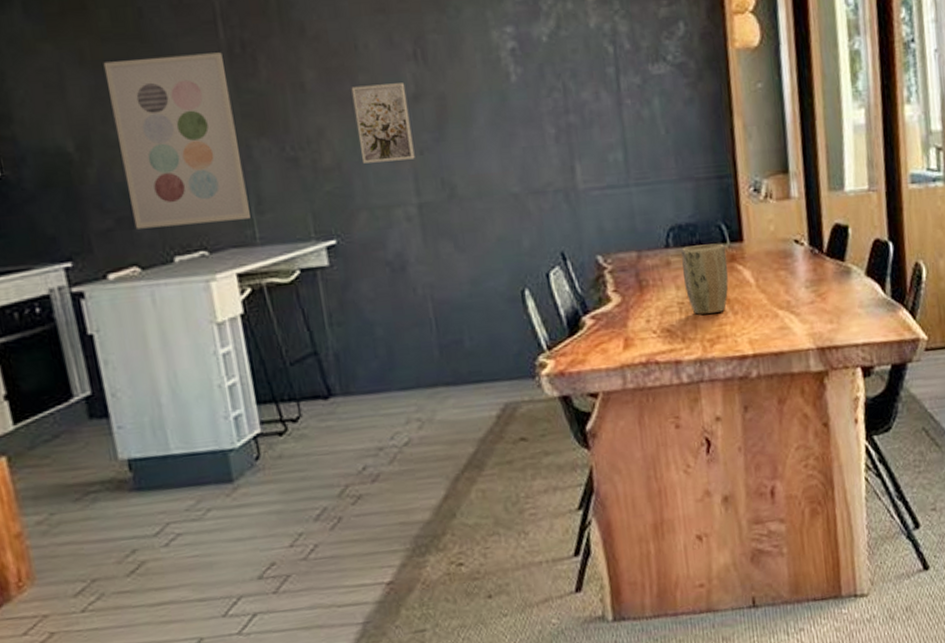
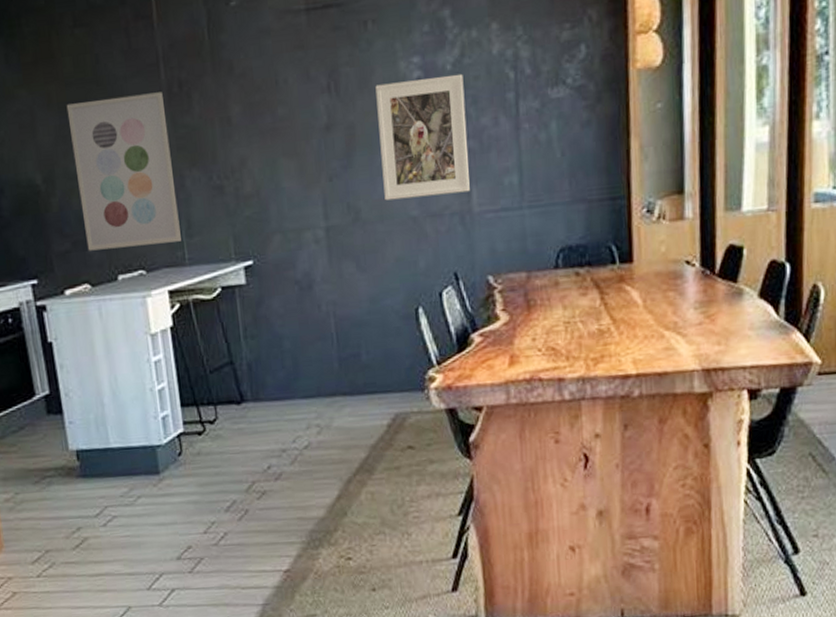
wall art: present [351,83,415,164] -> none [271,114,325,190]
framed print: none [466,46,574,176] -> present [375,73,470,201]
plant pot: present [681,243,729,315] -> none [570,264,616,334]

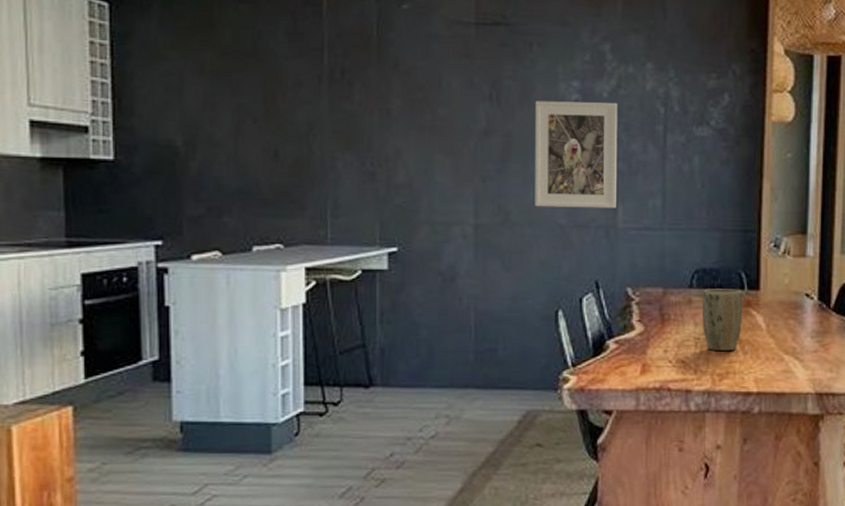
wall art: present [66,92,181,251] -> none [220,73,326,221]
plant pot: none [570,264,616,334] -> present [702,289,743,350]

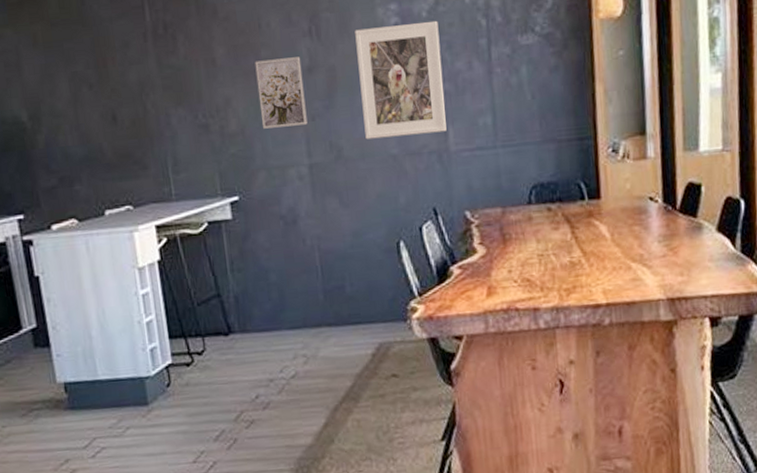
wall art: none [430,117,478,185] -> present [254,57,308,129]
plant pot: present [702,289,743,350] -> none [542,200,586,266]

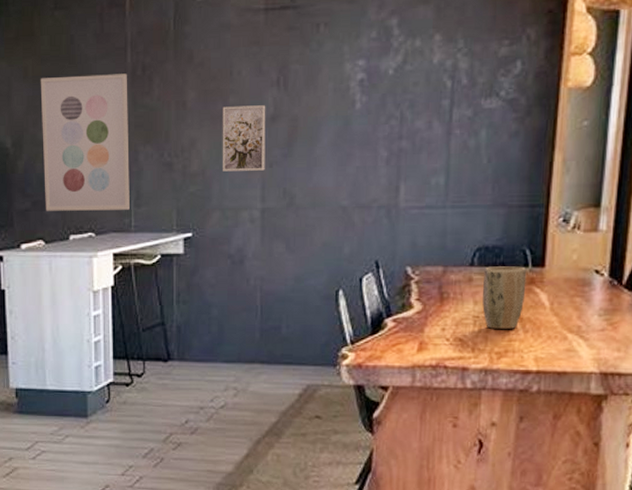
wall art: none [52,33,168,187] -> present [40,73,130,211]
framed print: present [355,20,447,140] -> none [318,79,403,189]
plant pot: none [542,200,586,266] -> present [482,266,527,329]

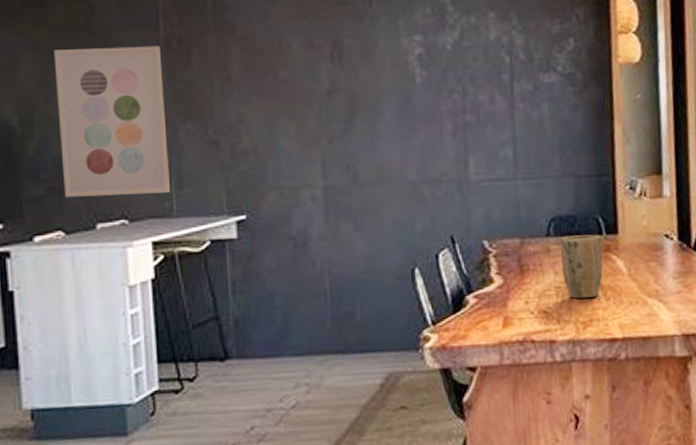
wall art: present [222,105,266,171] -> none [272,79,324,148]

